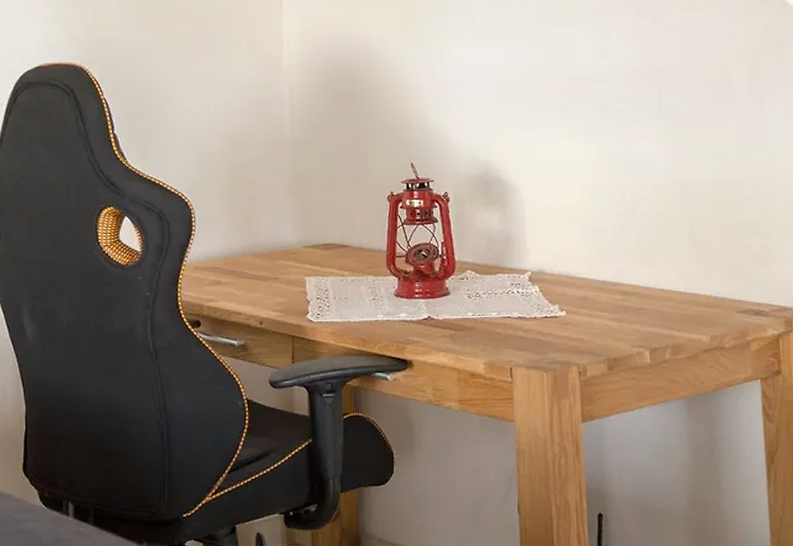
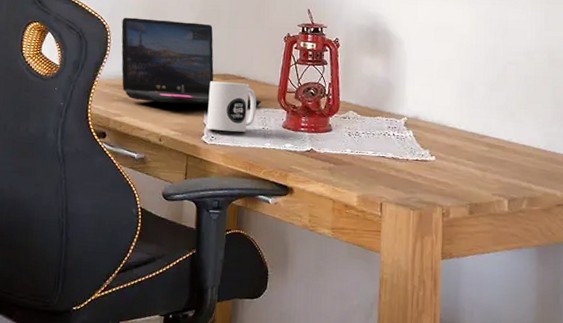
laptop: none [206,190,369,282] -> present [121,17,262,107]
mug: none [309,251,364,306] -> present [206,81,257,132]

